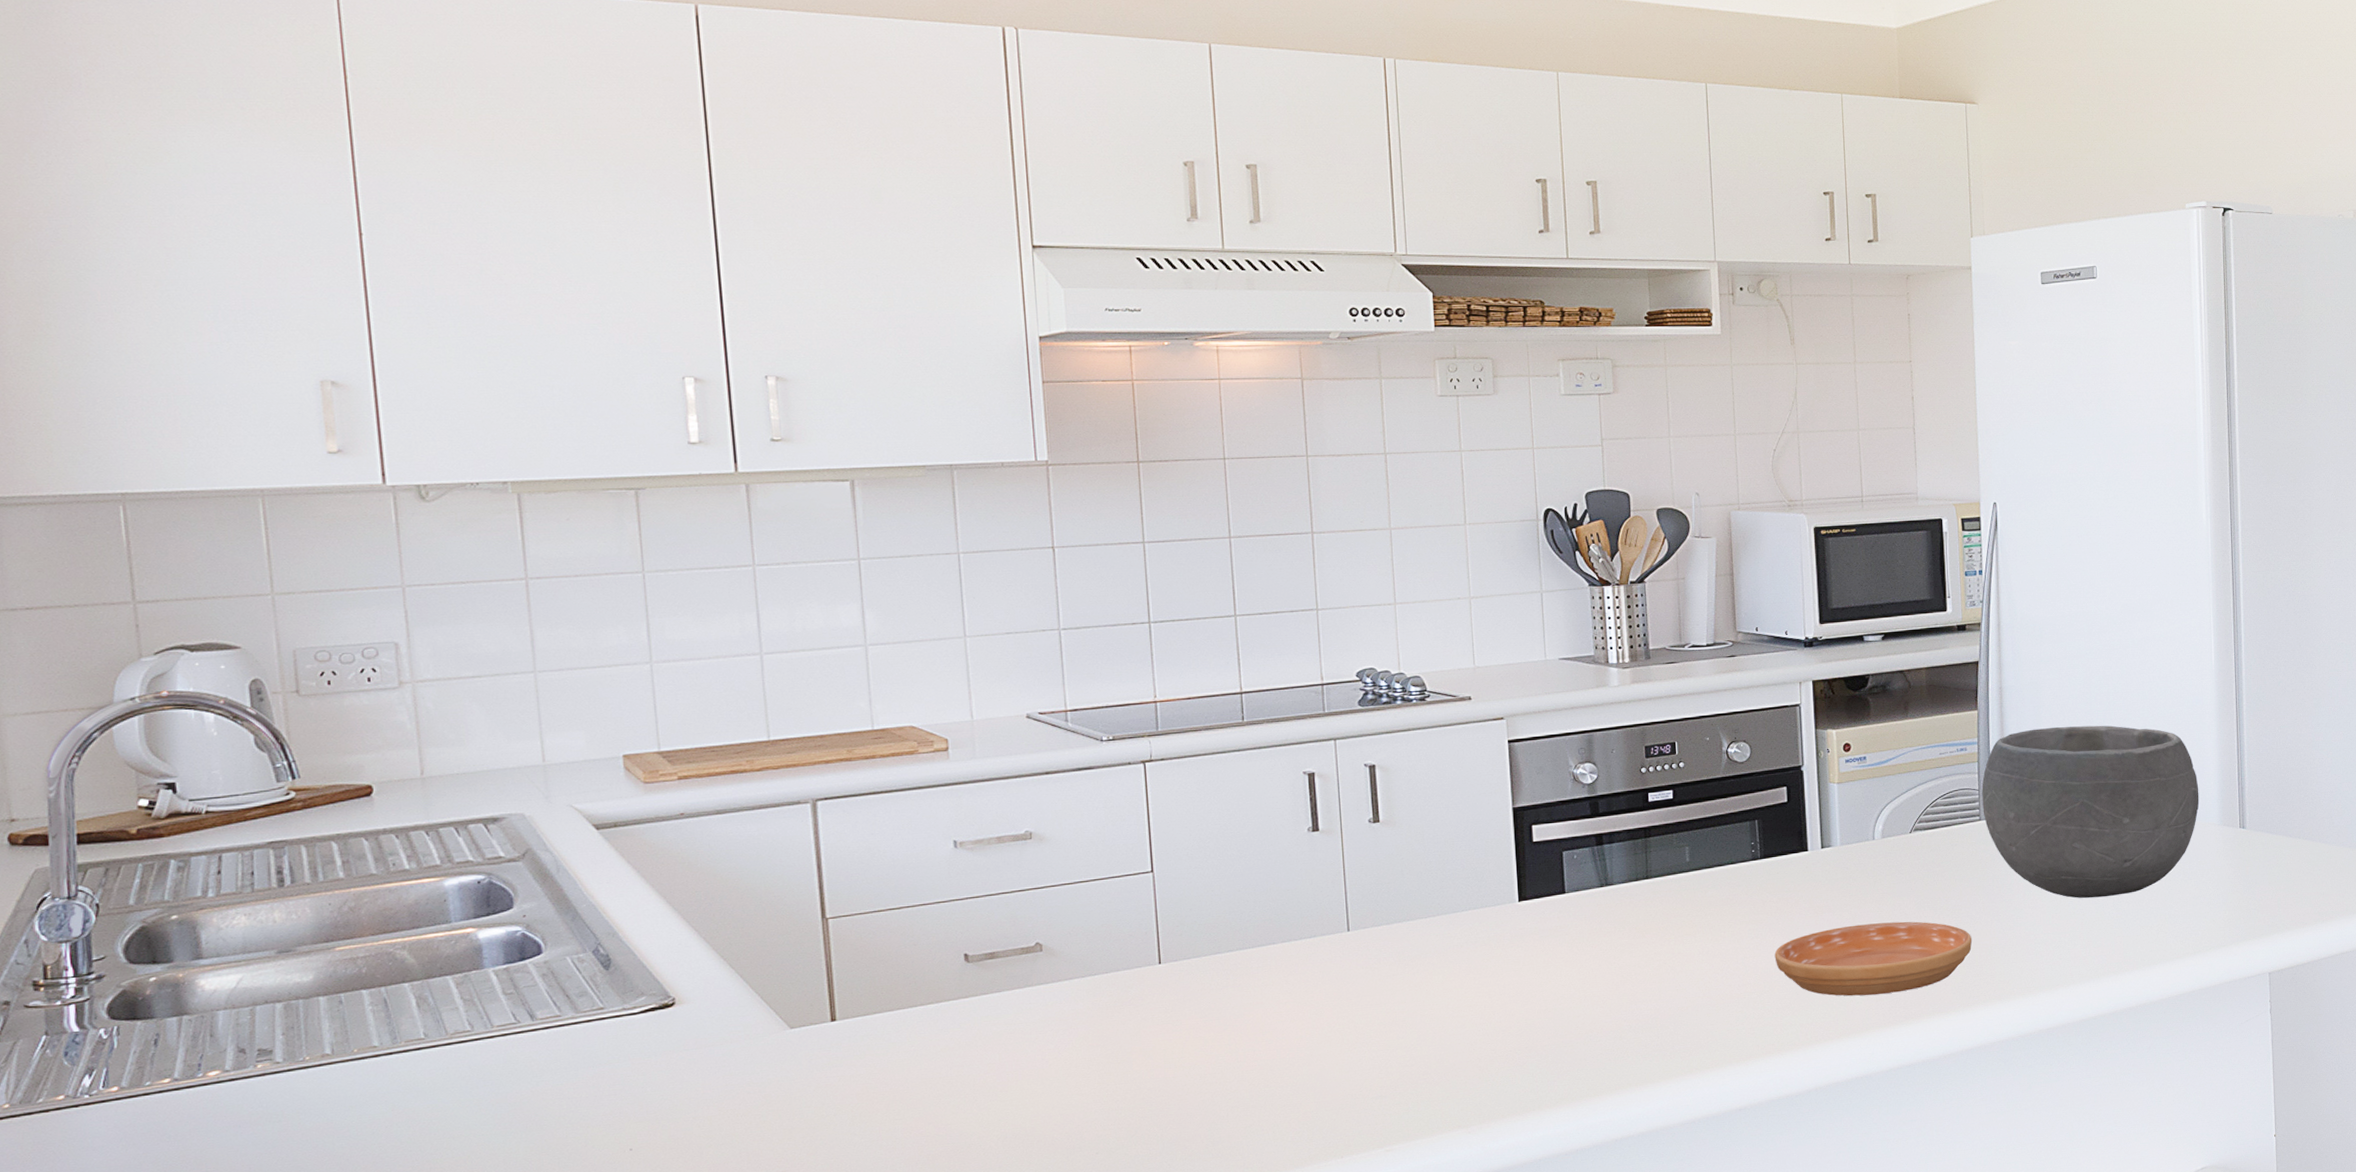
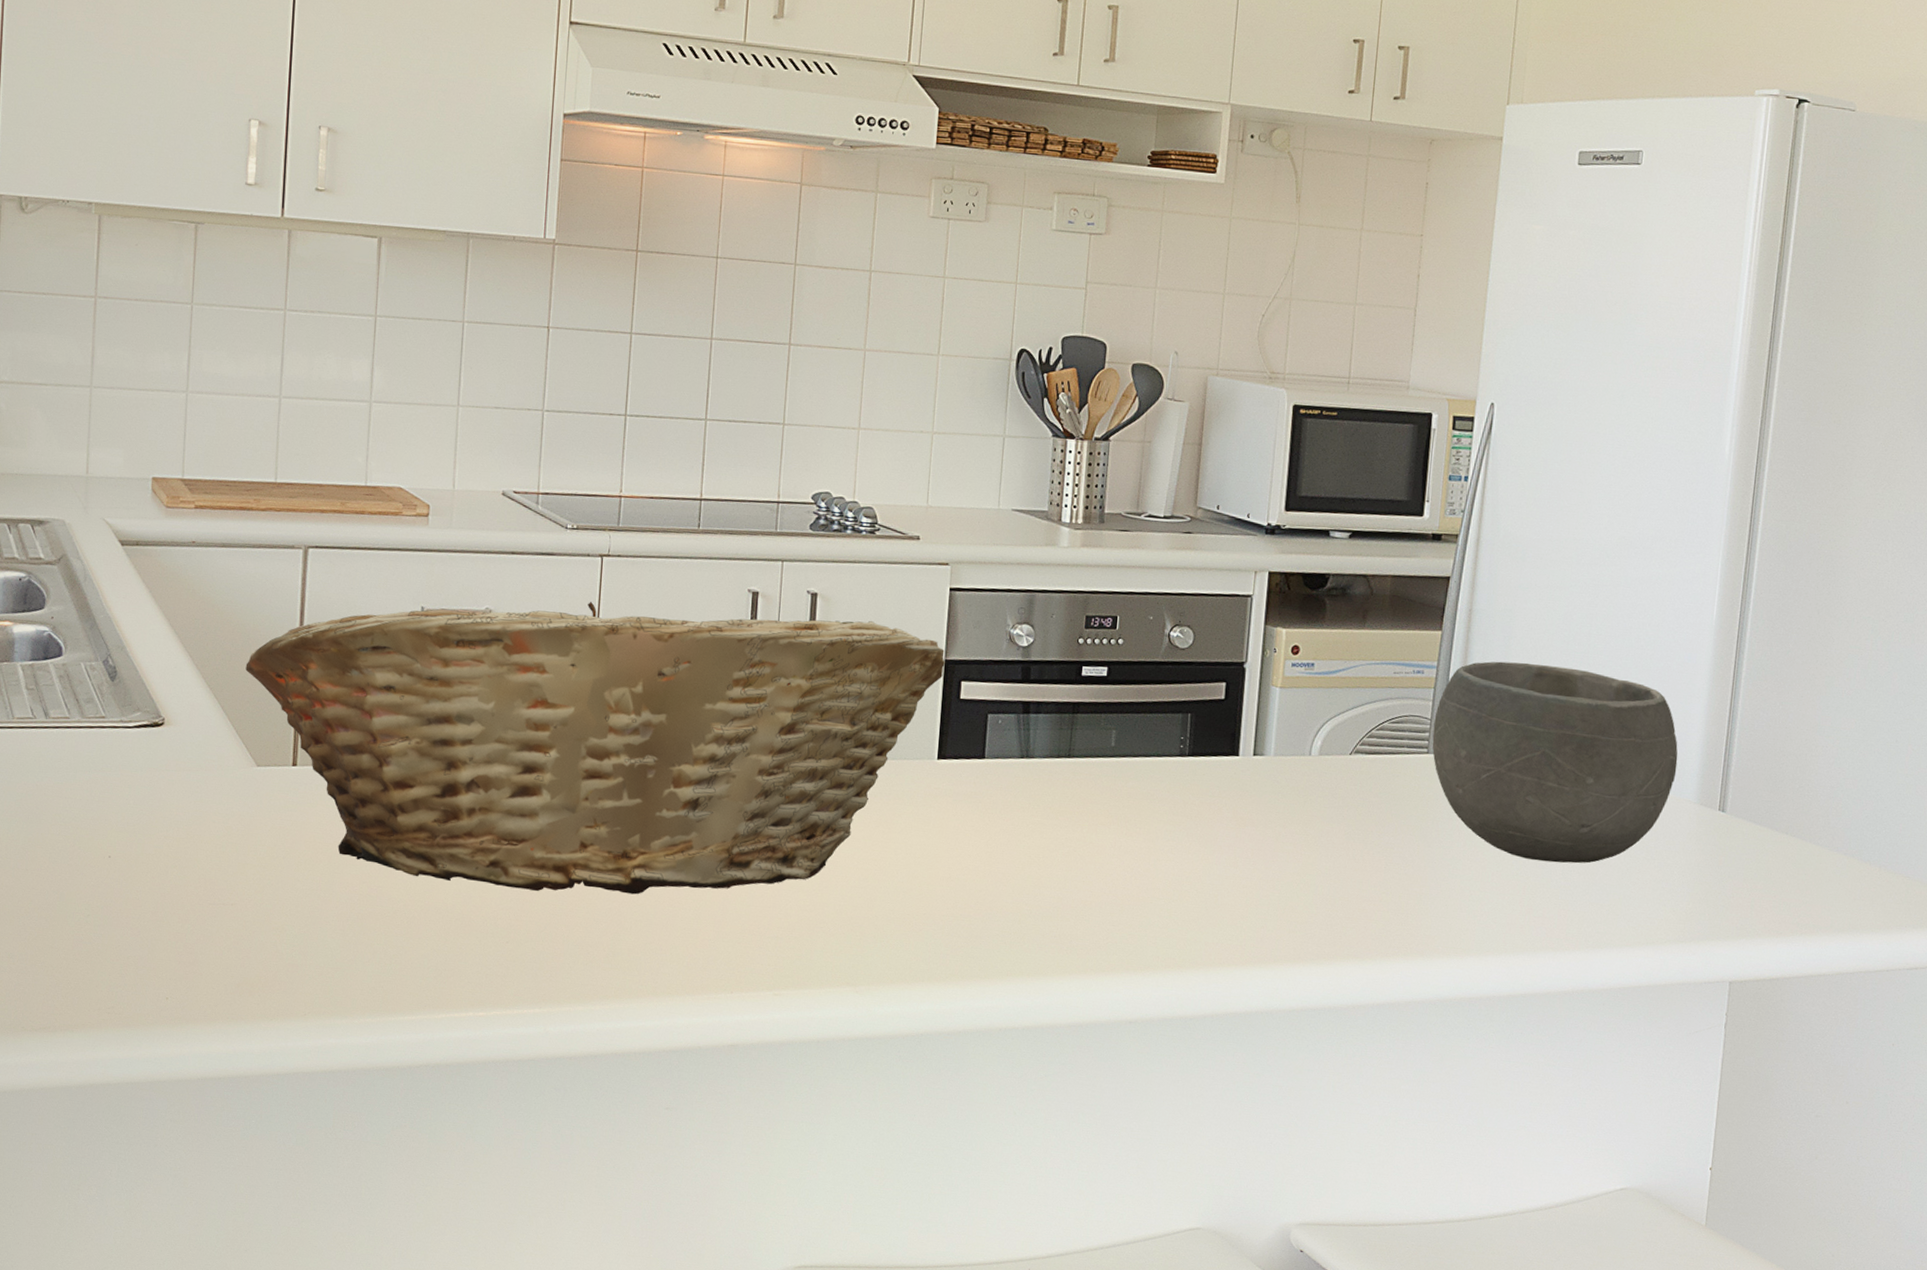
fruit basket: none [762,783,1513,1107] -> present [245,602,945,895]
saucer: present [1774,921,1973,996] -> none [1188,844,1402,927]

